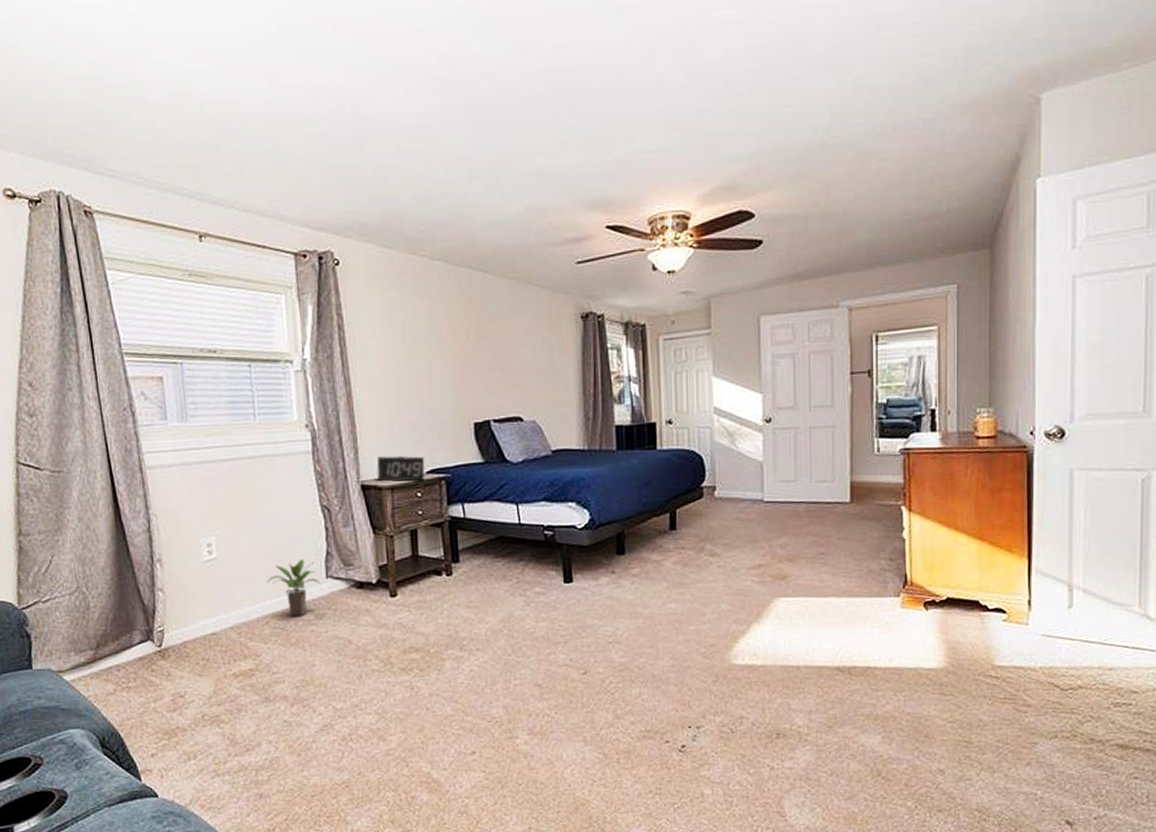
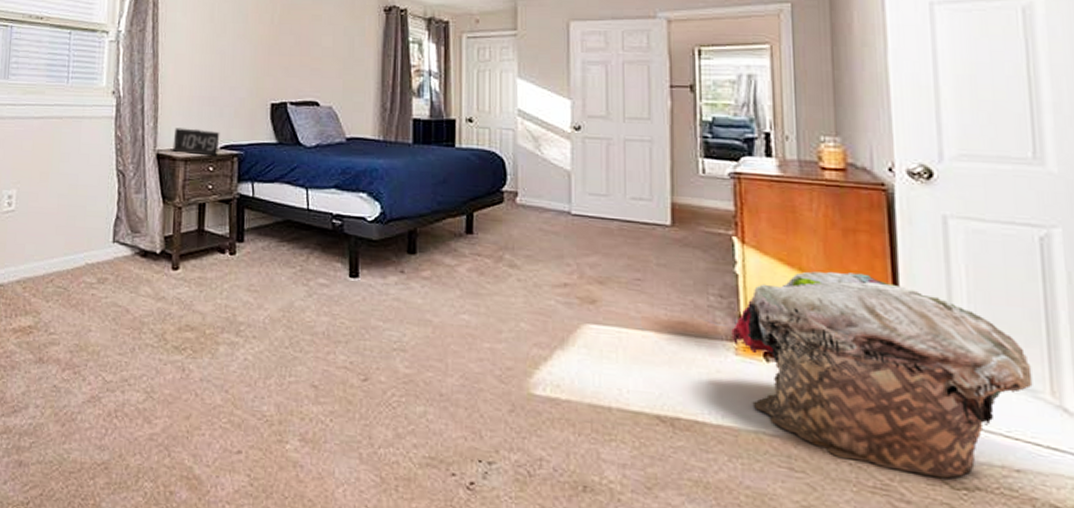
potted plant: present [266,559,320,618] -> none [56,221,107,279]
laundry basket: none [898,526,1127,684] -> present [731,271,1033,479]

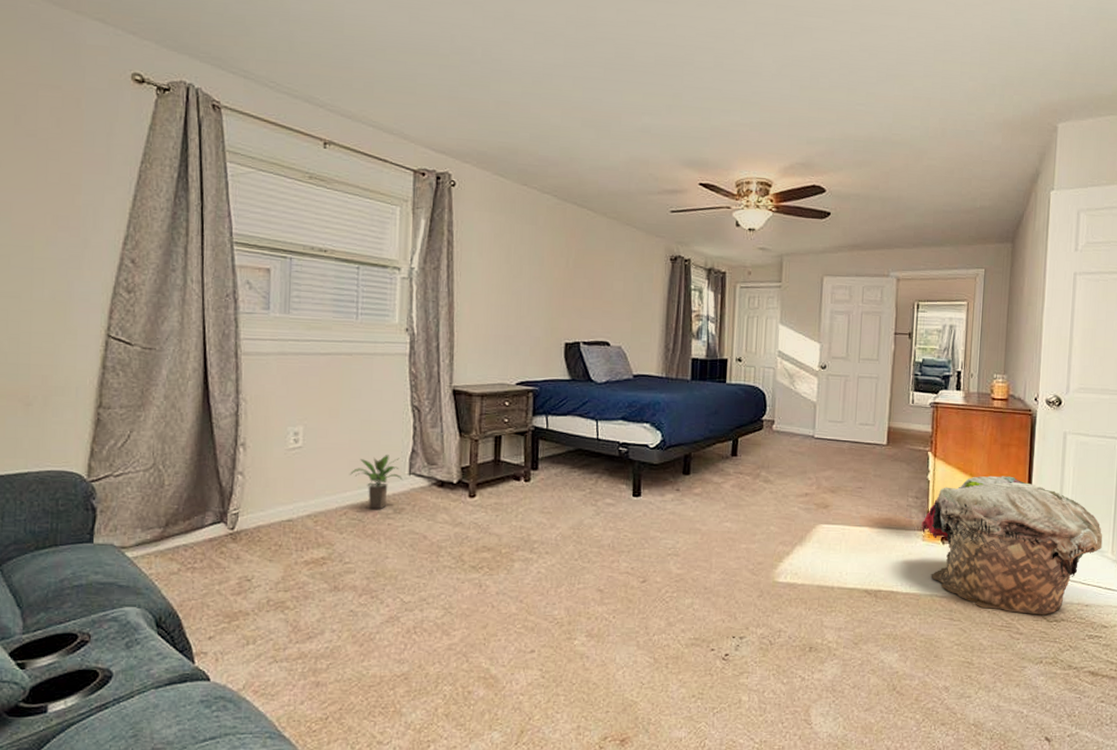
potted plant: none [56,221,107,279] -> present [349,455,403,510]
alarm clock: present [173,128,220,156] -> none [469,365,516,392]

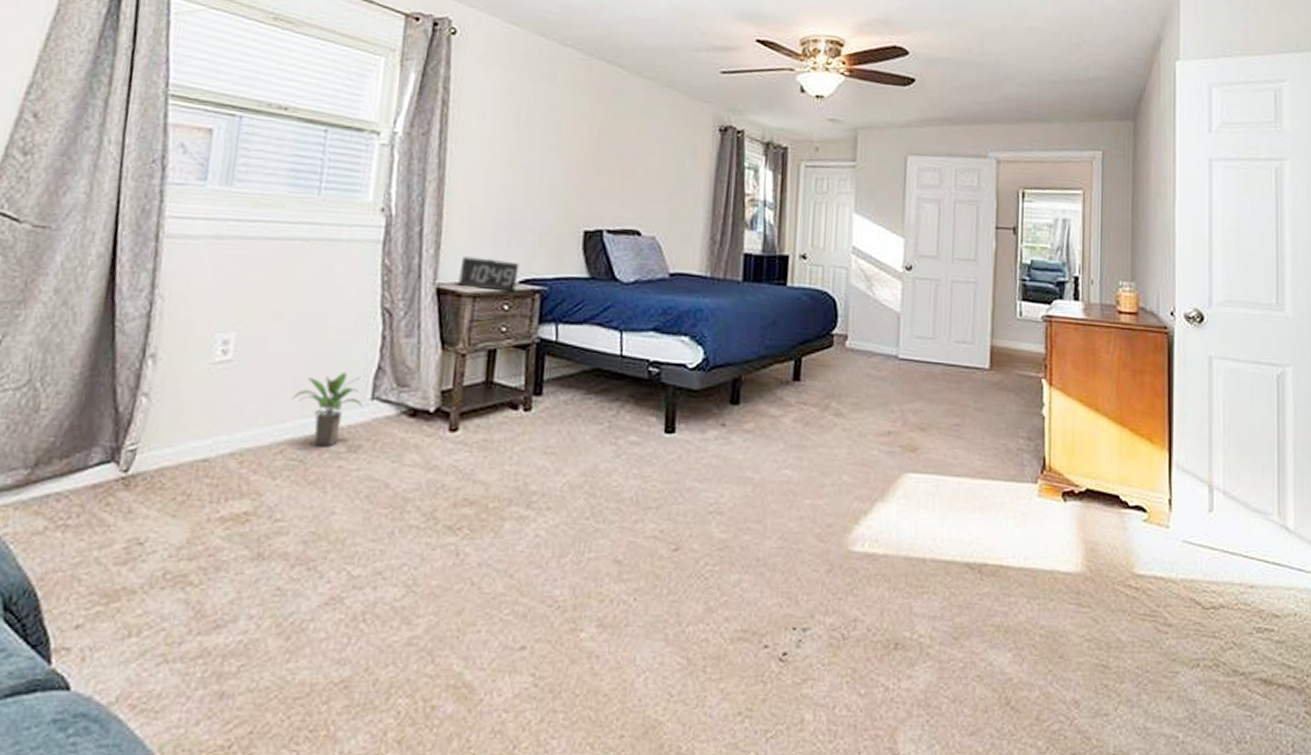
alarm clock: none [469,365,516,392] -> present [458,256,520,292]
laundry basket: present [921,475,1103,616] -> none [1036,411,1266,600]

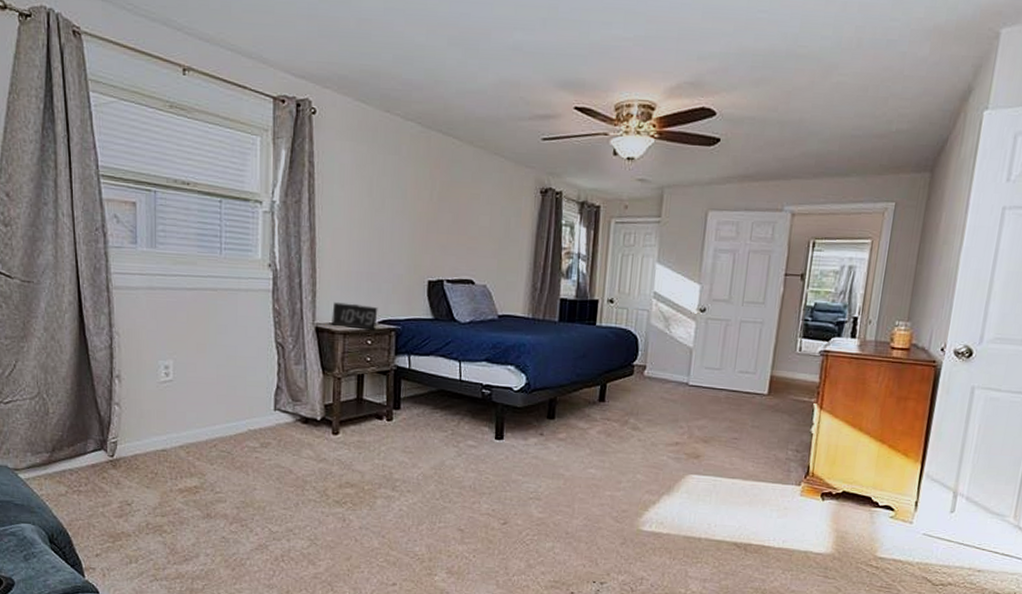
potted plant: present [291,372,363,448] -> none [217,390,268,444]

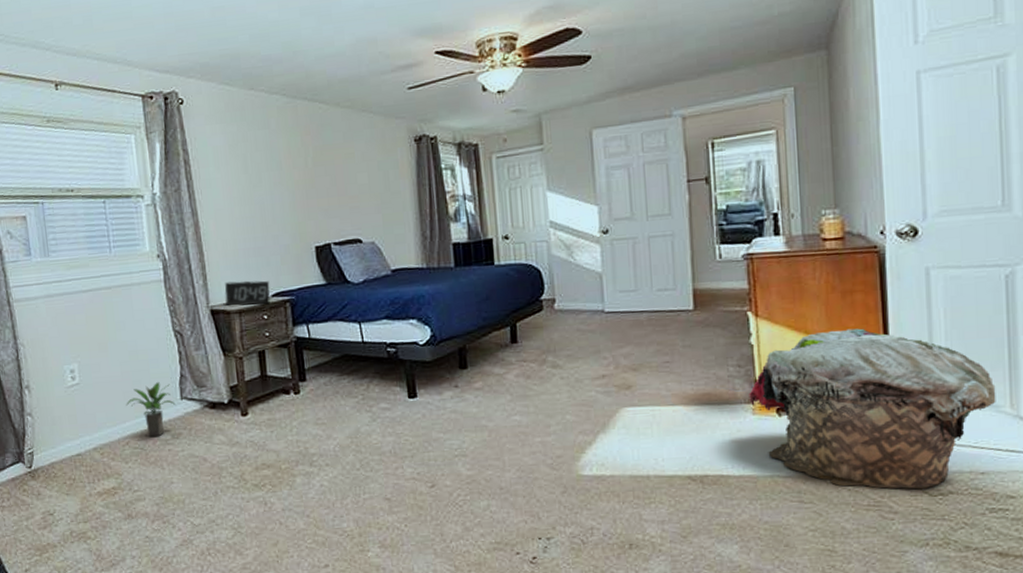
potted plant: none [217,390,268,444] -> present [125,382,176,438]
laundry basket: none [799,430,1006,579] -> present [749,328,996,490]

